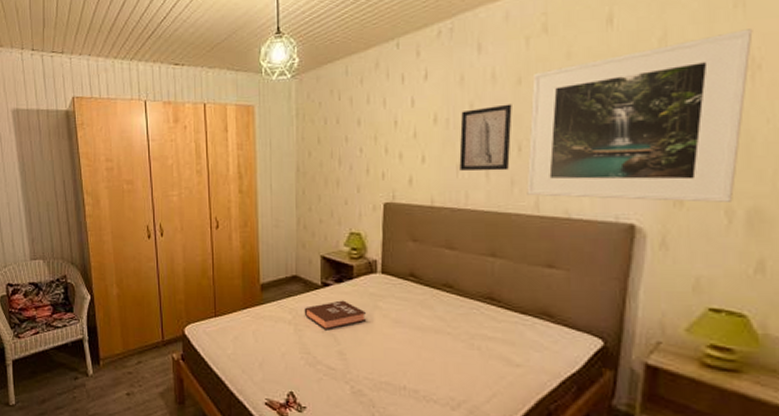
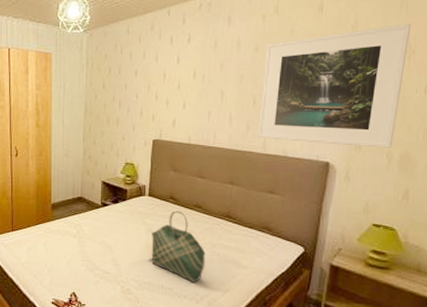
book: present [304,300,366,331] -> none [86,217,135,242]
tote bag: none [387,291,462,385] -> present [151,210,206,283]
wall art: present [459,104,512,171] -> none [211,66,251,118]

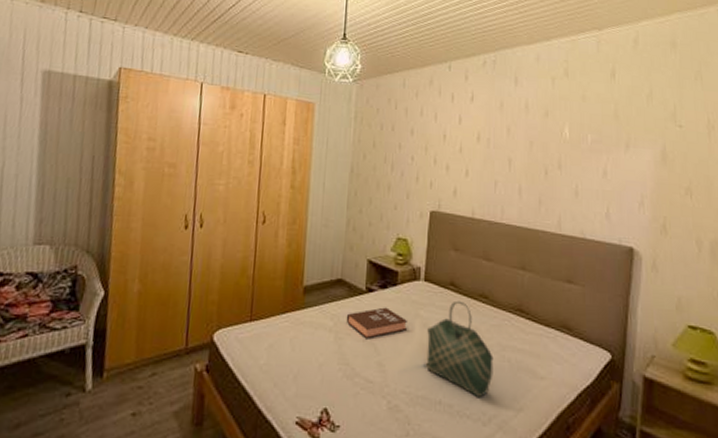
book: none [86,217,135,242] -> present [346,307,407,339]
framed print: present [258,24,411,148] -> none [551,97,708,234]

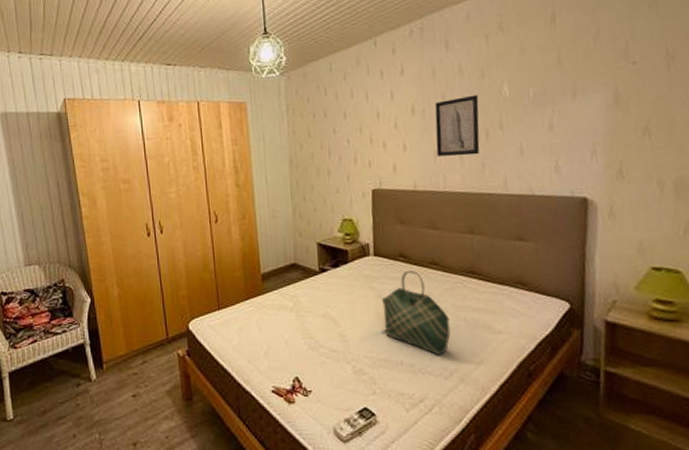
book: present [346,307,407,339] -> none [304,284,362,314]
wall art: none [497,132,541,191] -> present [435,94,480,156]

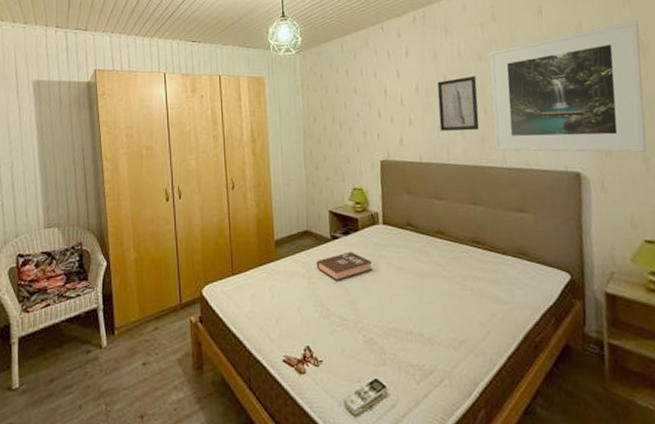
book: none [304,284,362,314] -> present [316,251,372,282]
tote bag: present [382,270,451,356] -> none [391,239,458,326]
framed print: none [493,26,666,177] -> present [489,20,647,153]

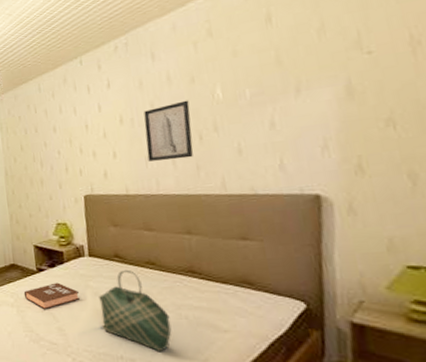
tote bag: none [391,239,458,326] -> present [99,269,172,353]
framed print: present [489,20,647,153] -> none [204,10,414,178]

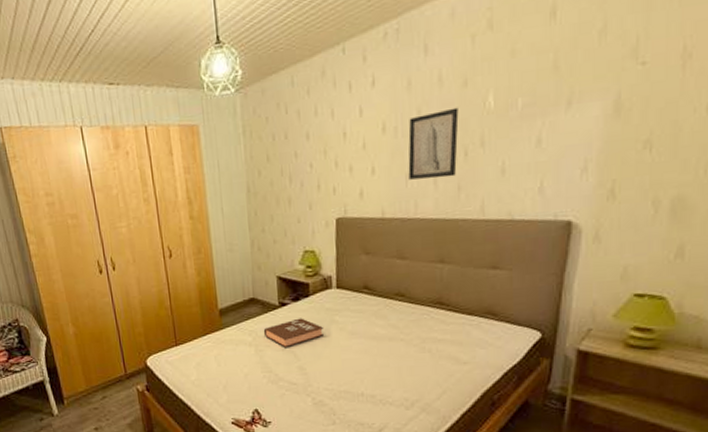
tote bag: present [99,269,172,353] -> none [344,302,414,387]

